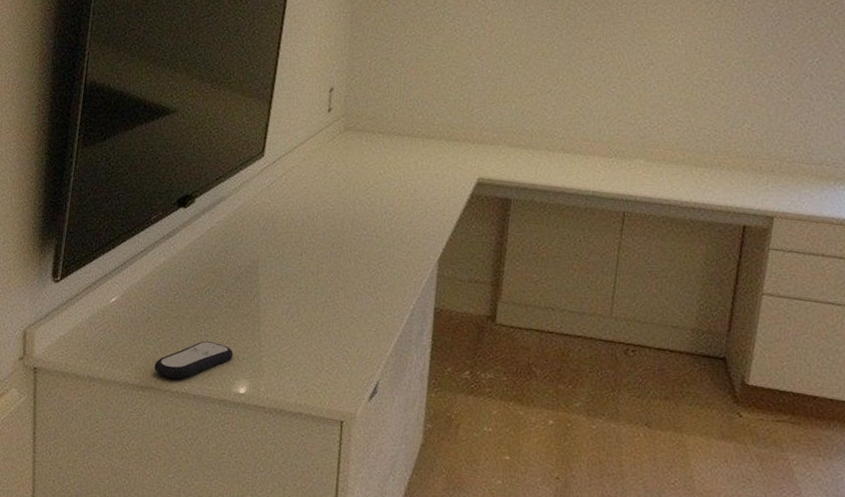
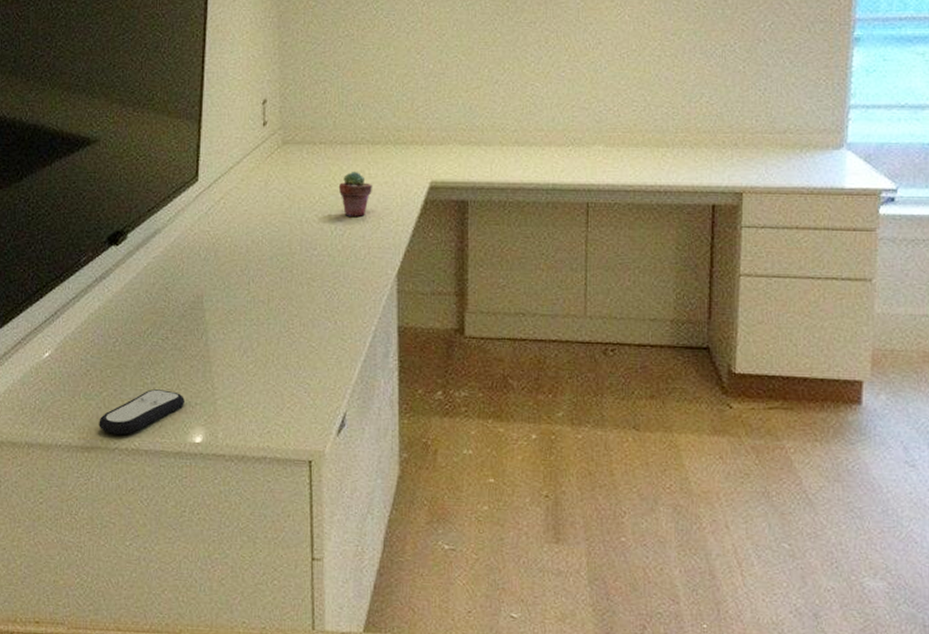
potted succulent: none [392,161,424,204] -> present [338,171,372,217]

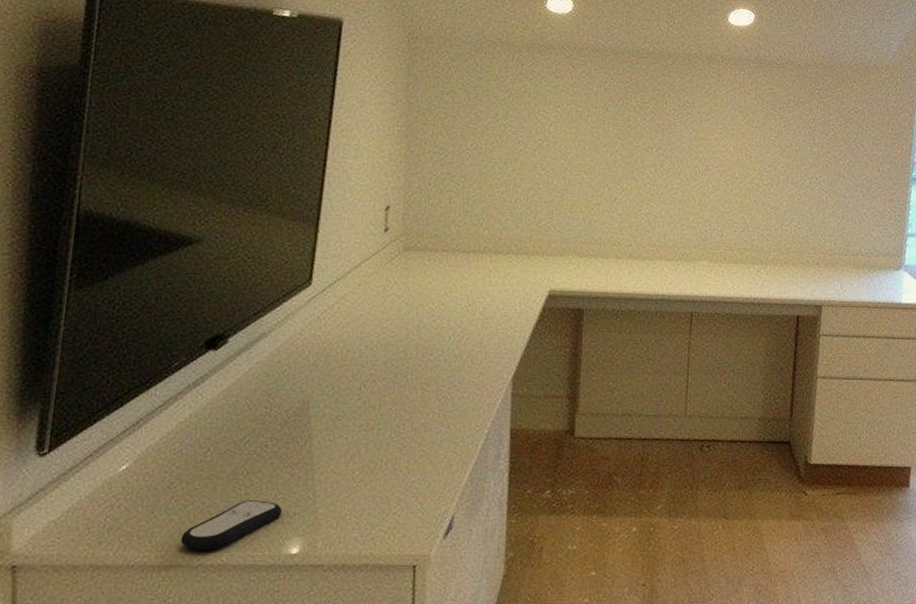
potted succulent: present [338,171,372,217] -> none [458,278,492,323]

